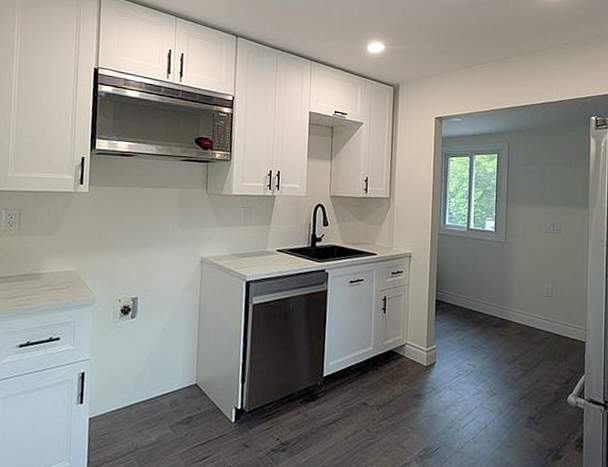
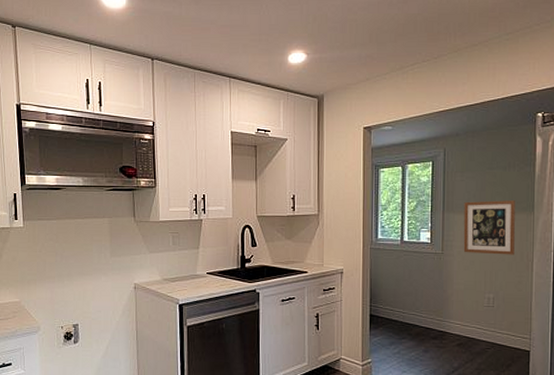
wall art: none [525,194,572,248] -> present [463,200,515,255]

